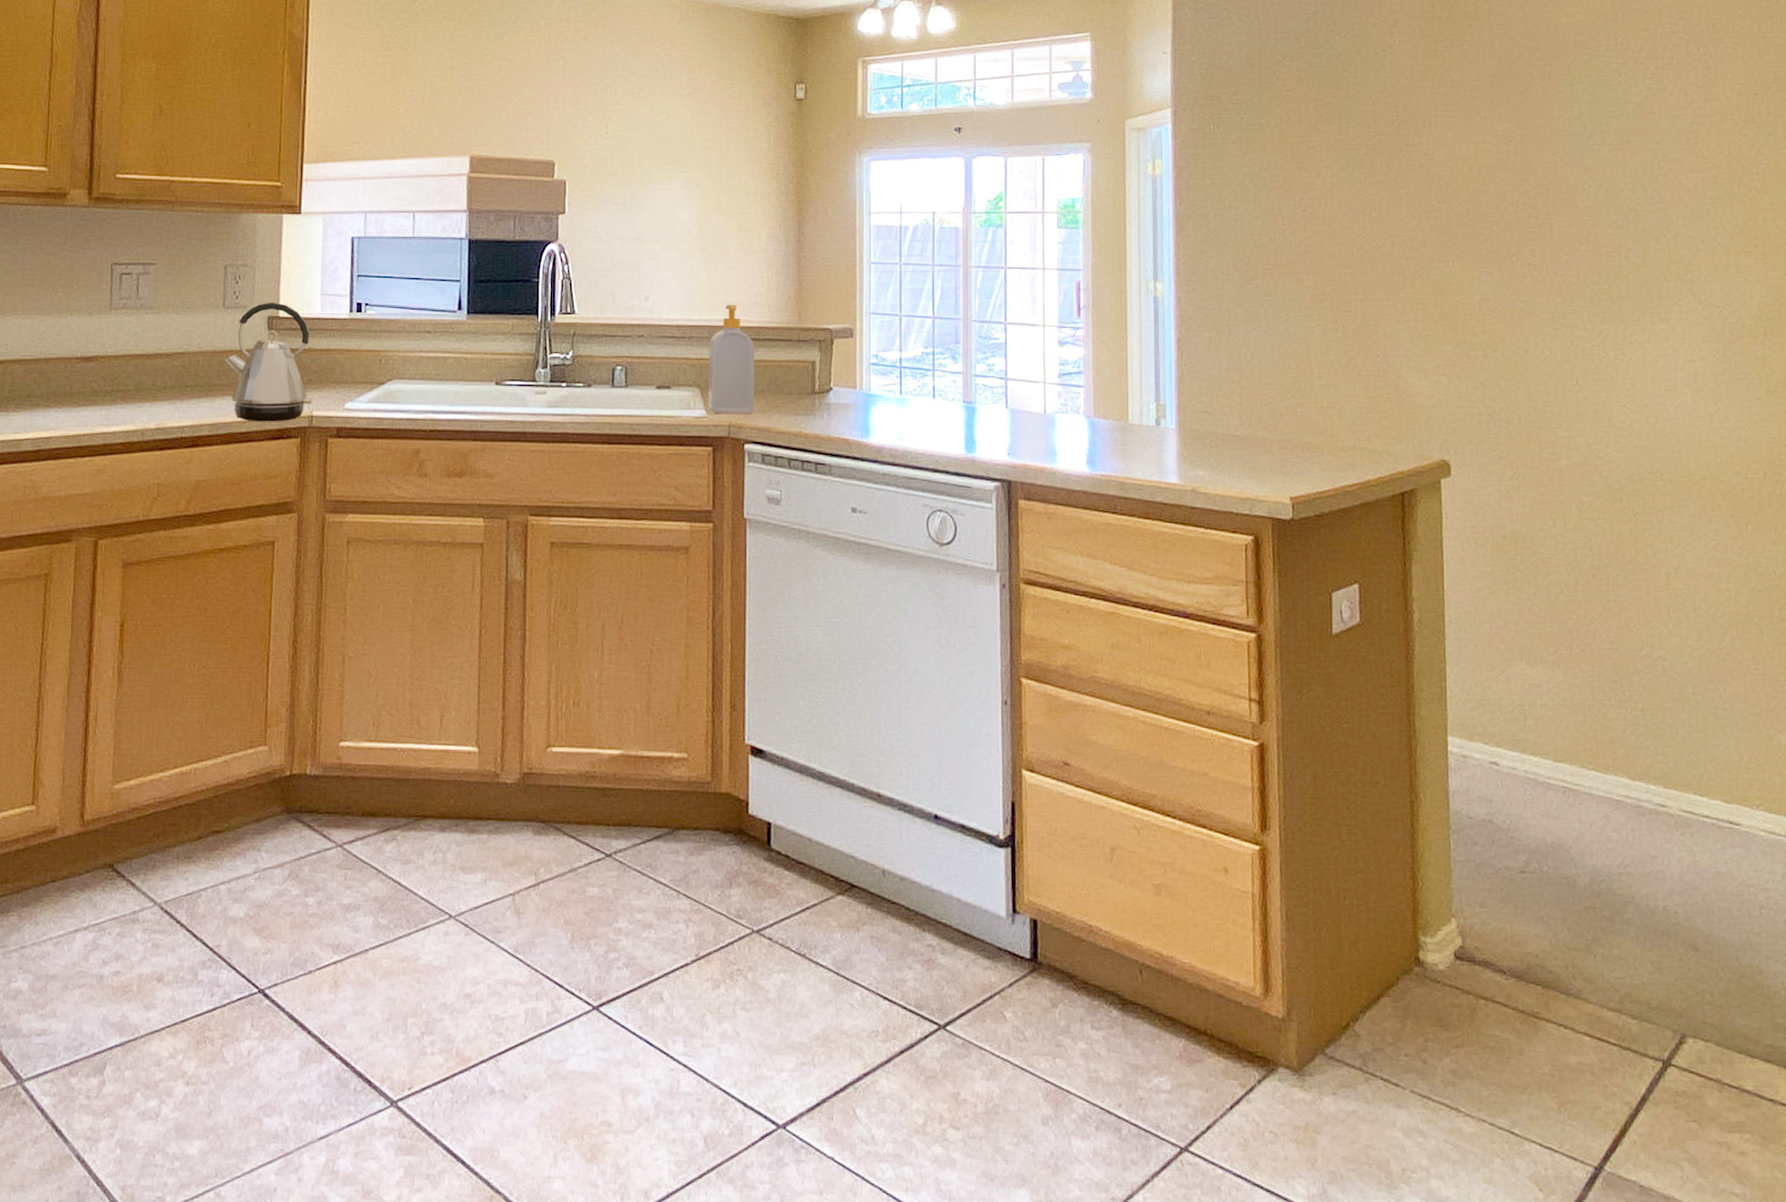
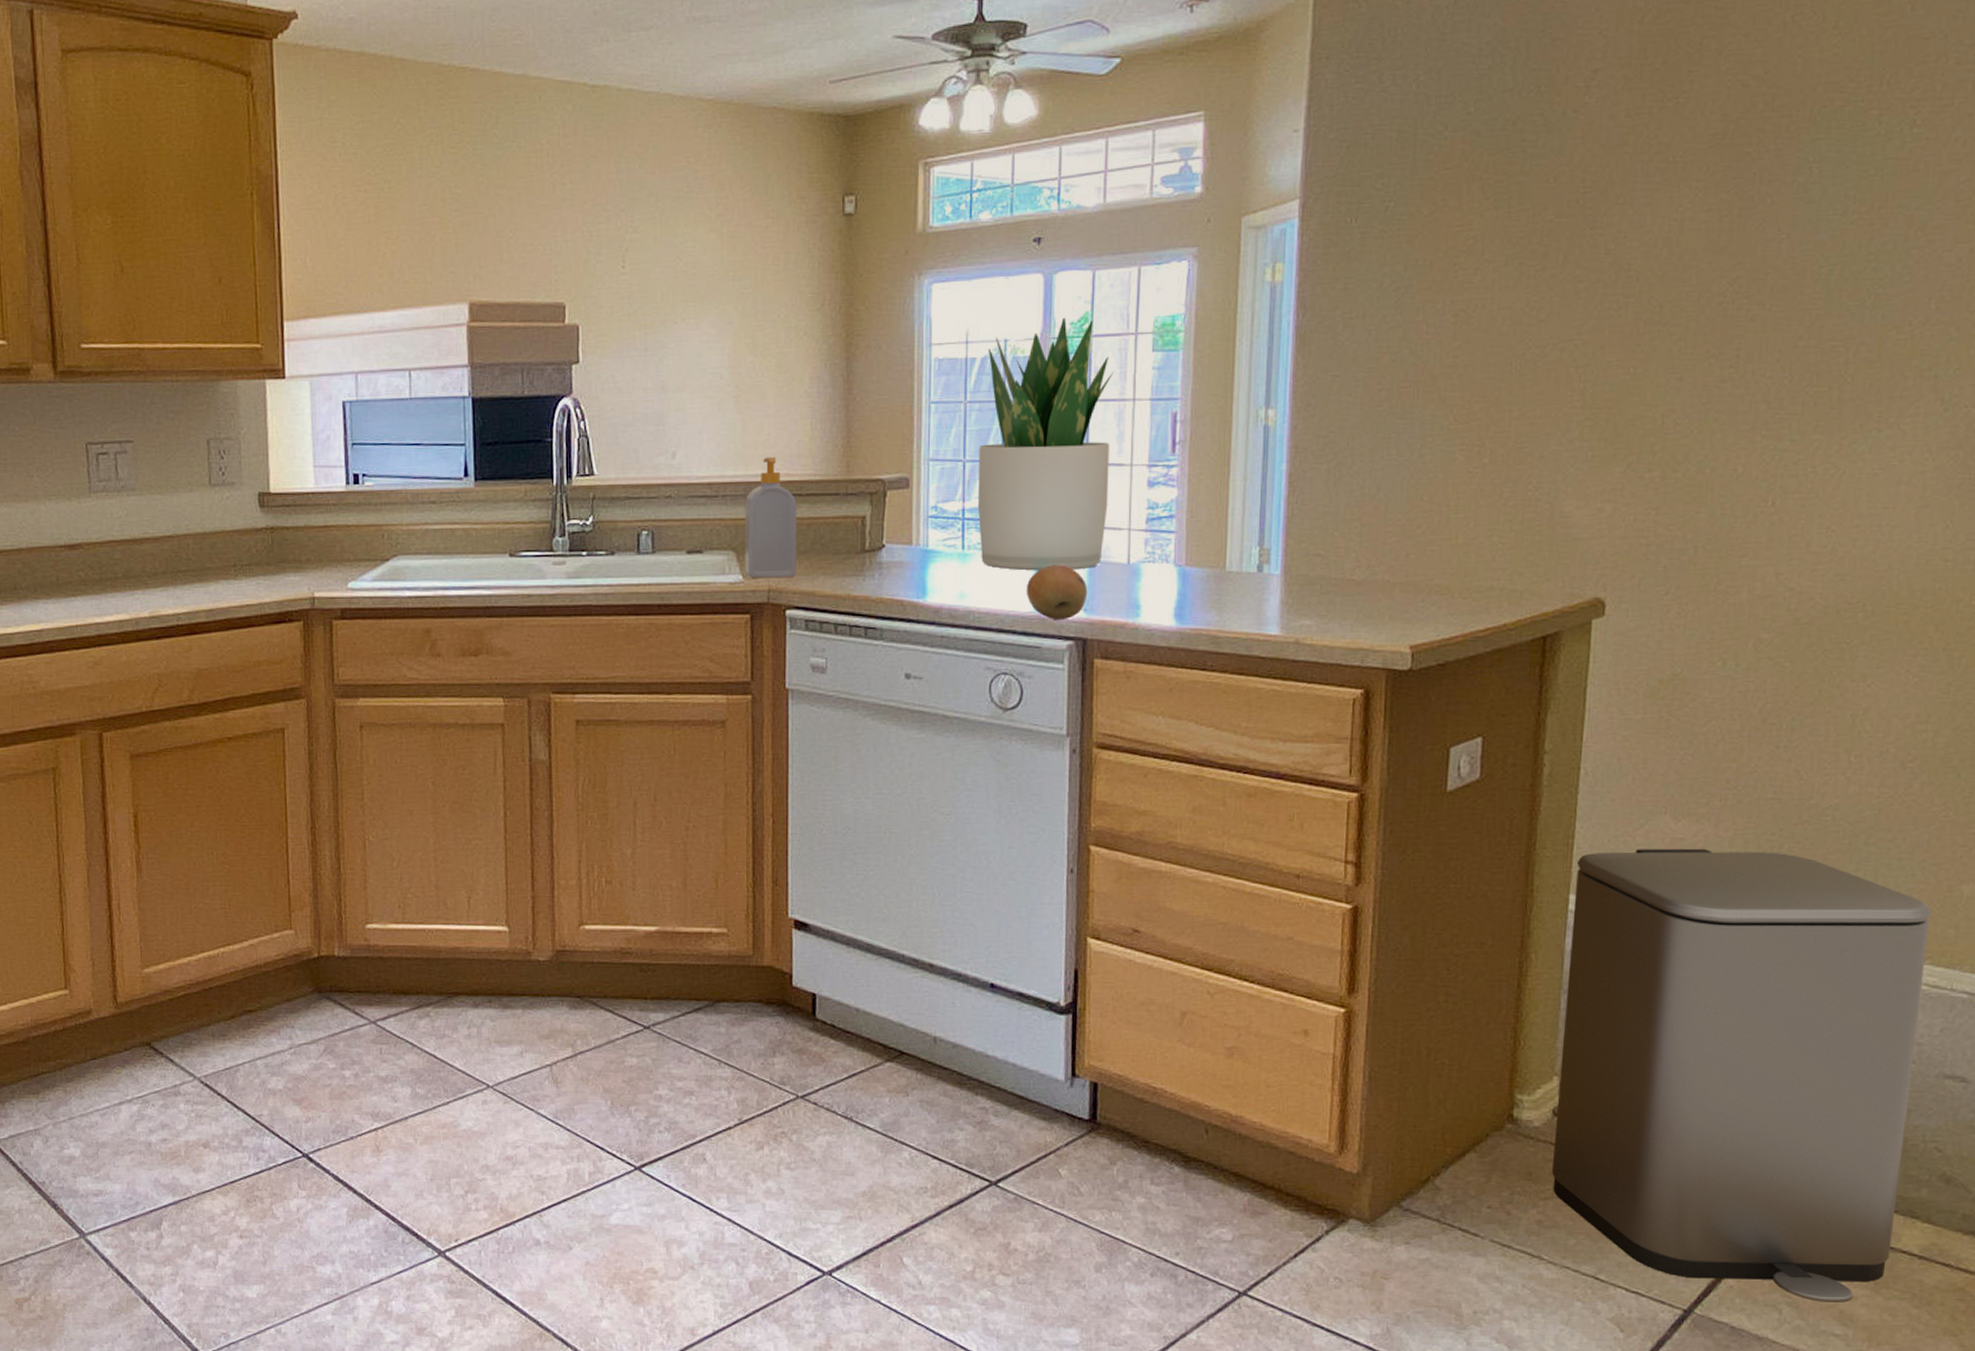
kettle: present [224,302,313,422] -> none [216,477,314,606]
planter: none [912,195,1026,417] -> present [977,317,1114,570]
fruit: none [956,412,1011,462] -> present [1026,565,1088,619]
pedal bin: none [1450,693,1772,1159] -> present [1552,848,1932,1303]

